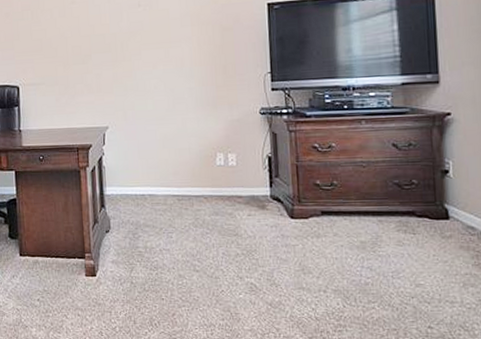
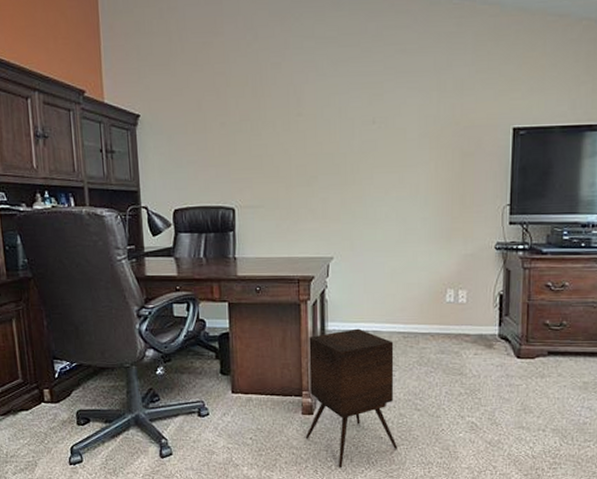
side table: none [89,192,180,329] -> present [305,328,398,467]

